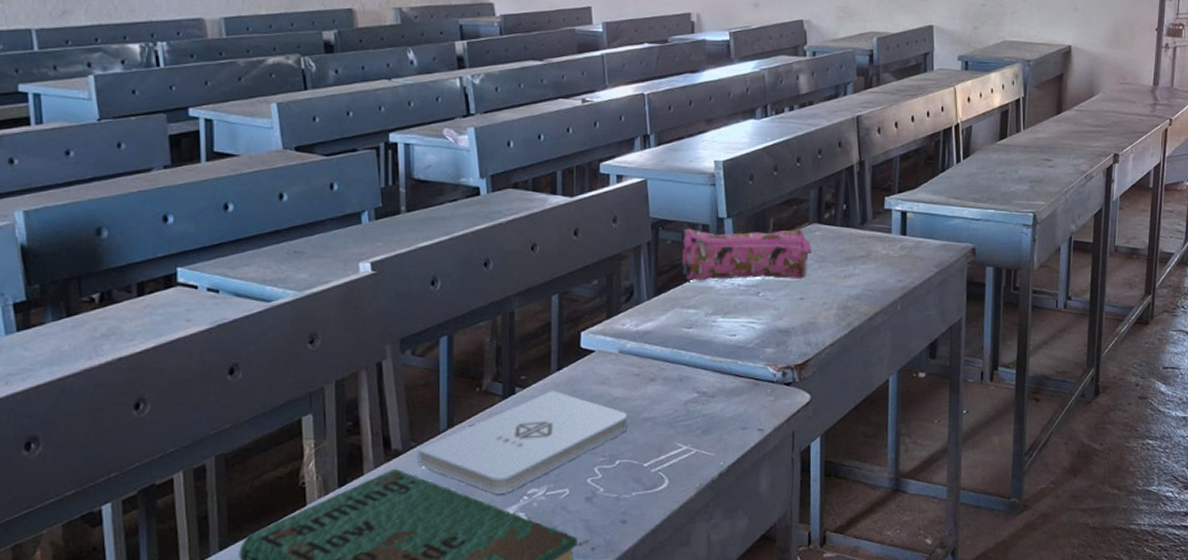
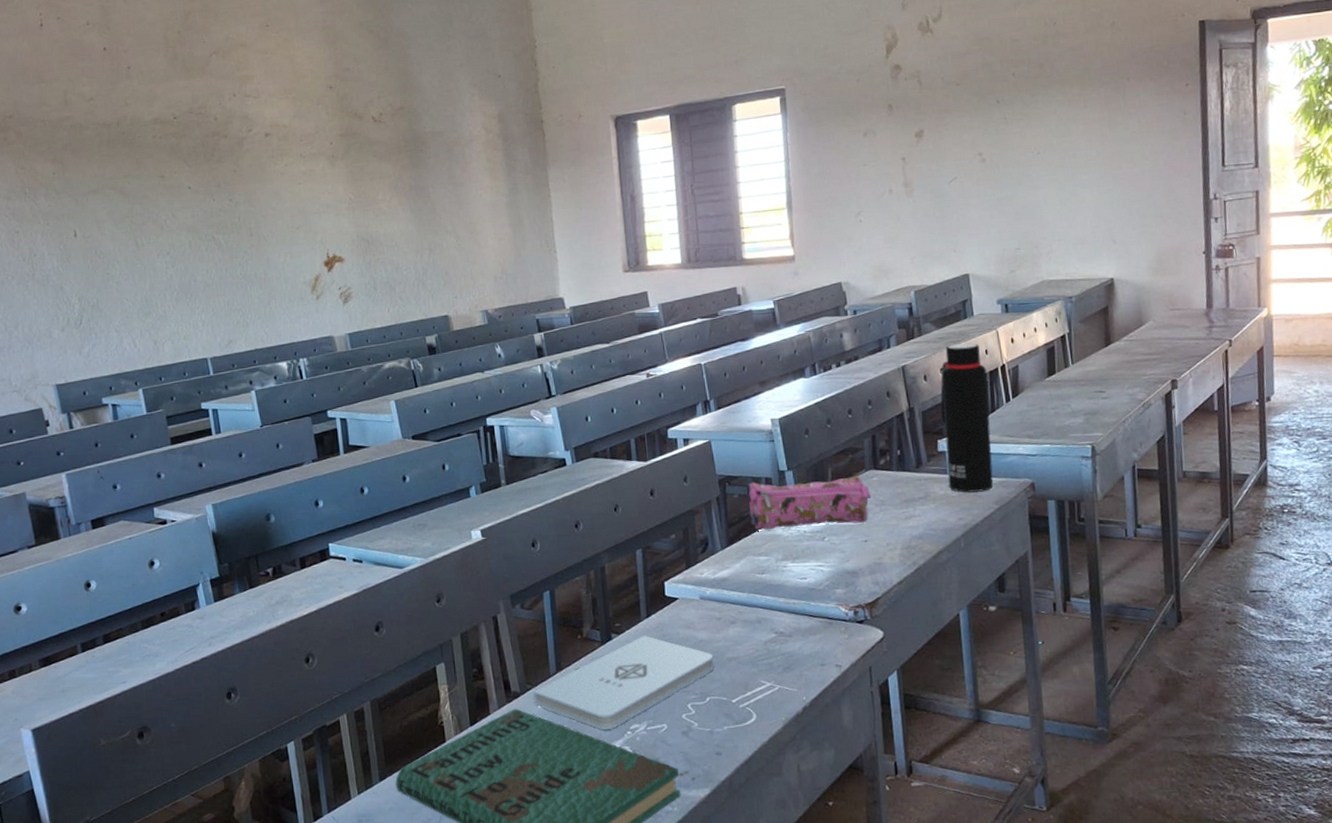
water bottle: none [891,98,940,254] -> present [940,343,994,493]

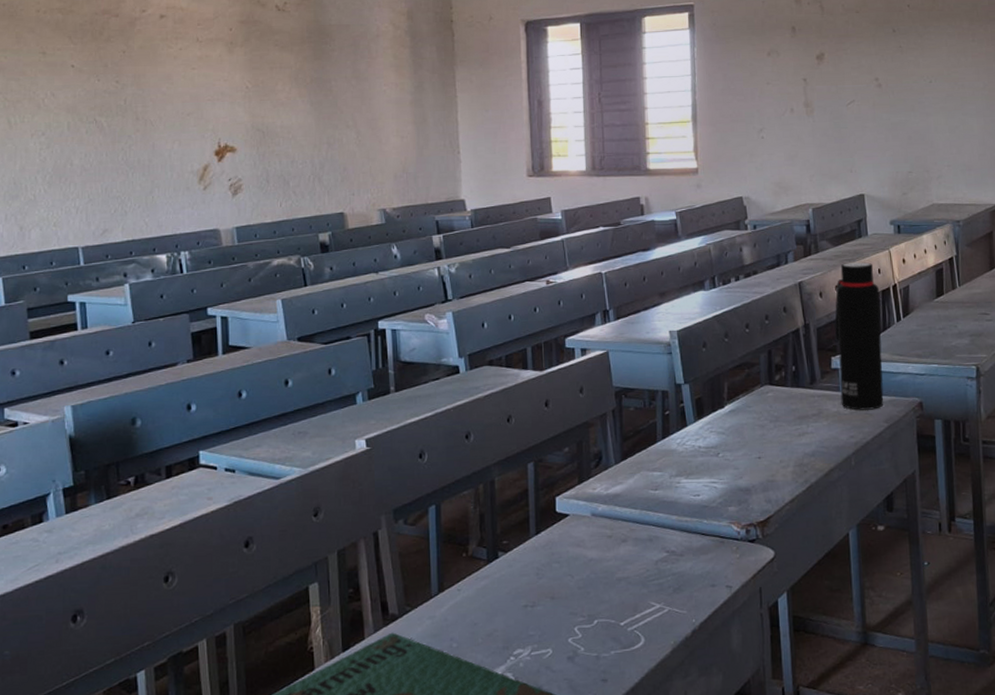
notepad: present [532,635,715,730] -> none [411,554,604,655]
pencil case: present [748,475,872,530] -> none [645,390,766,445]

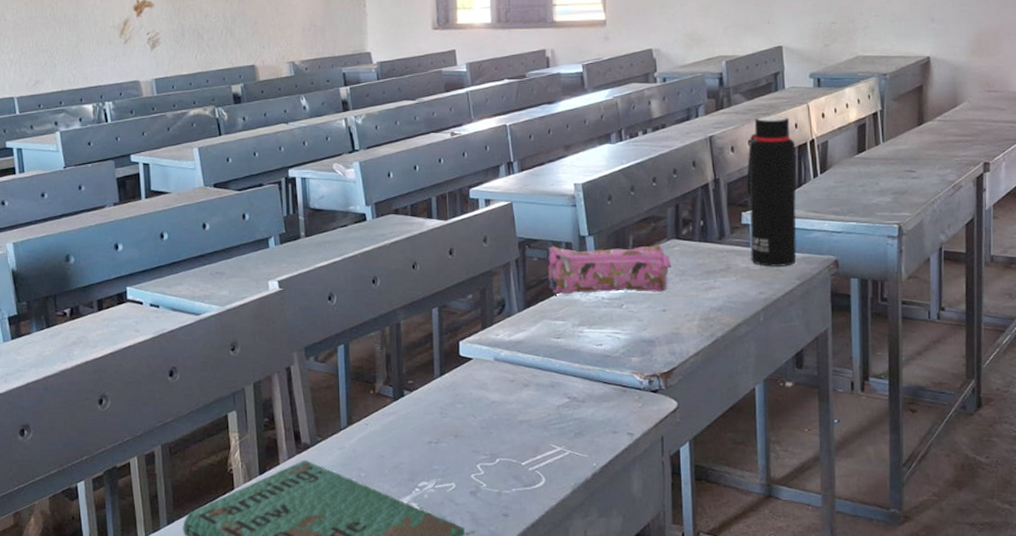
pencil case: none [645,390,766,445] -> present [548,244,672,295]

